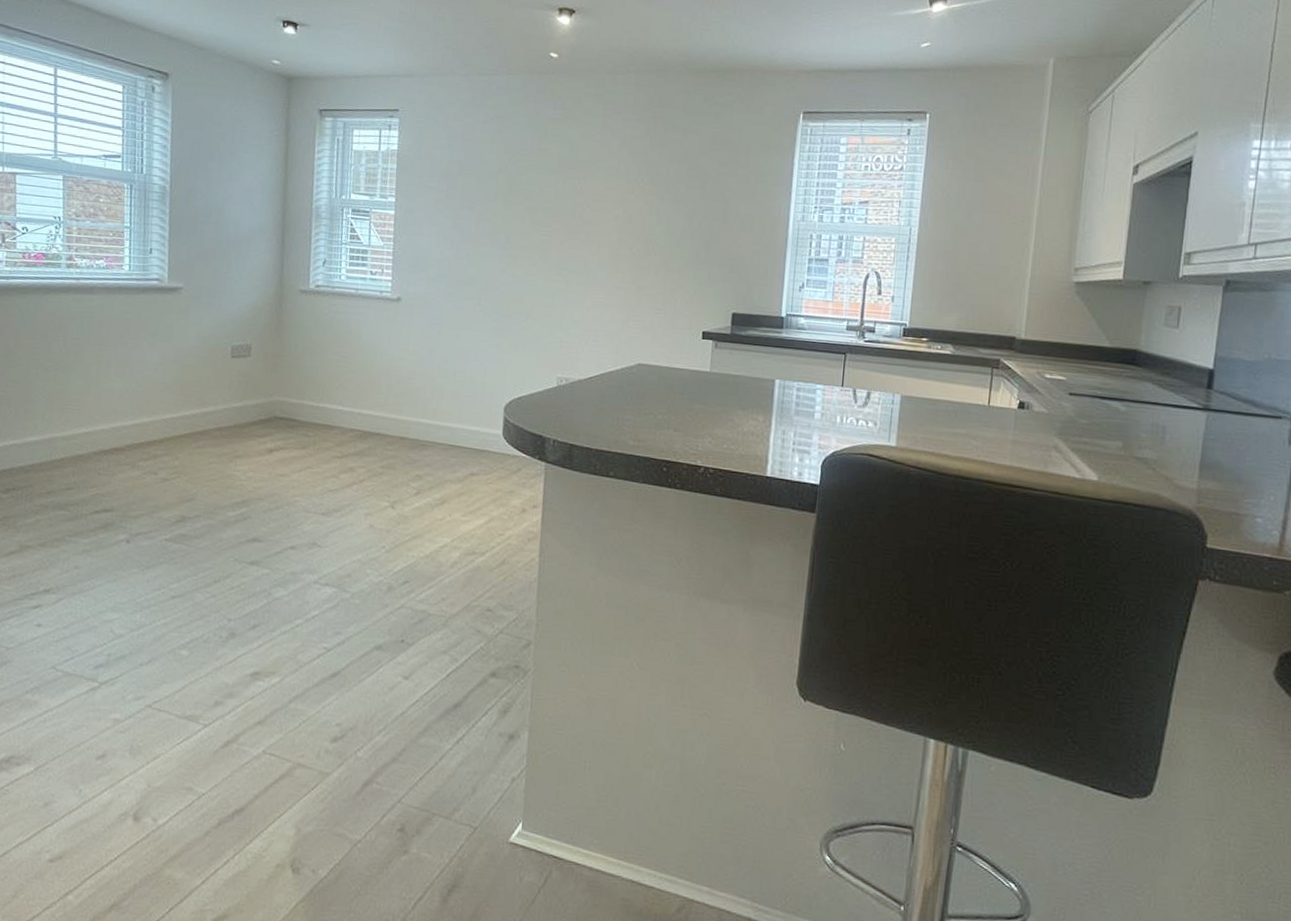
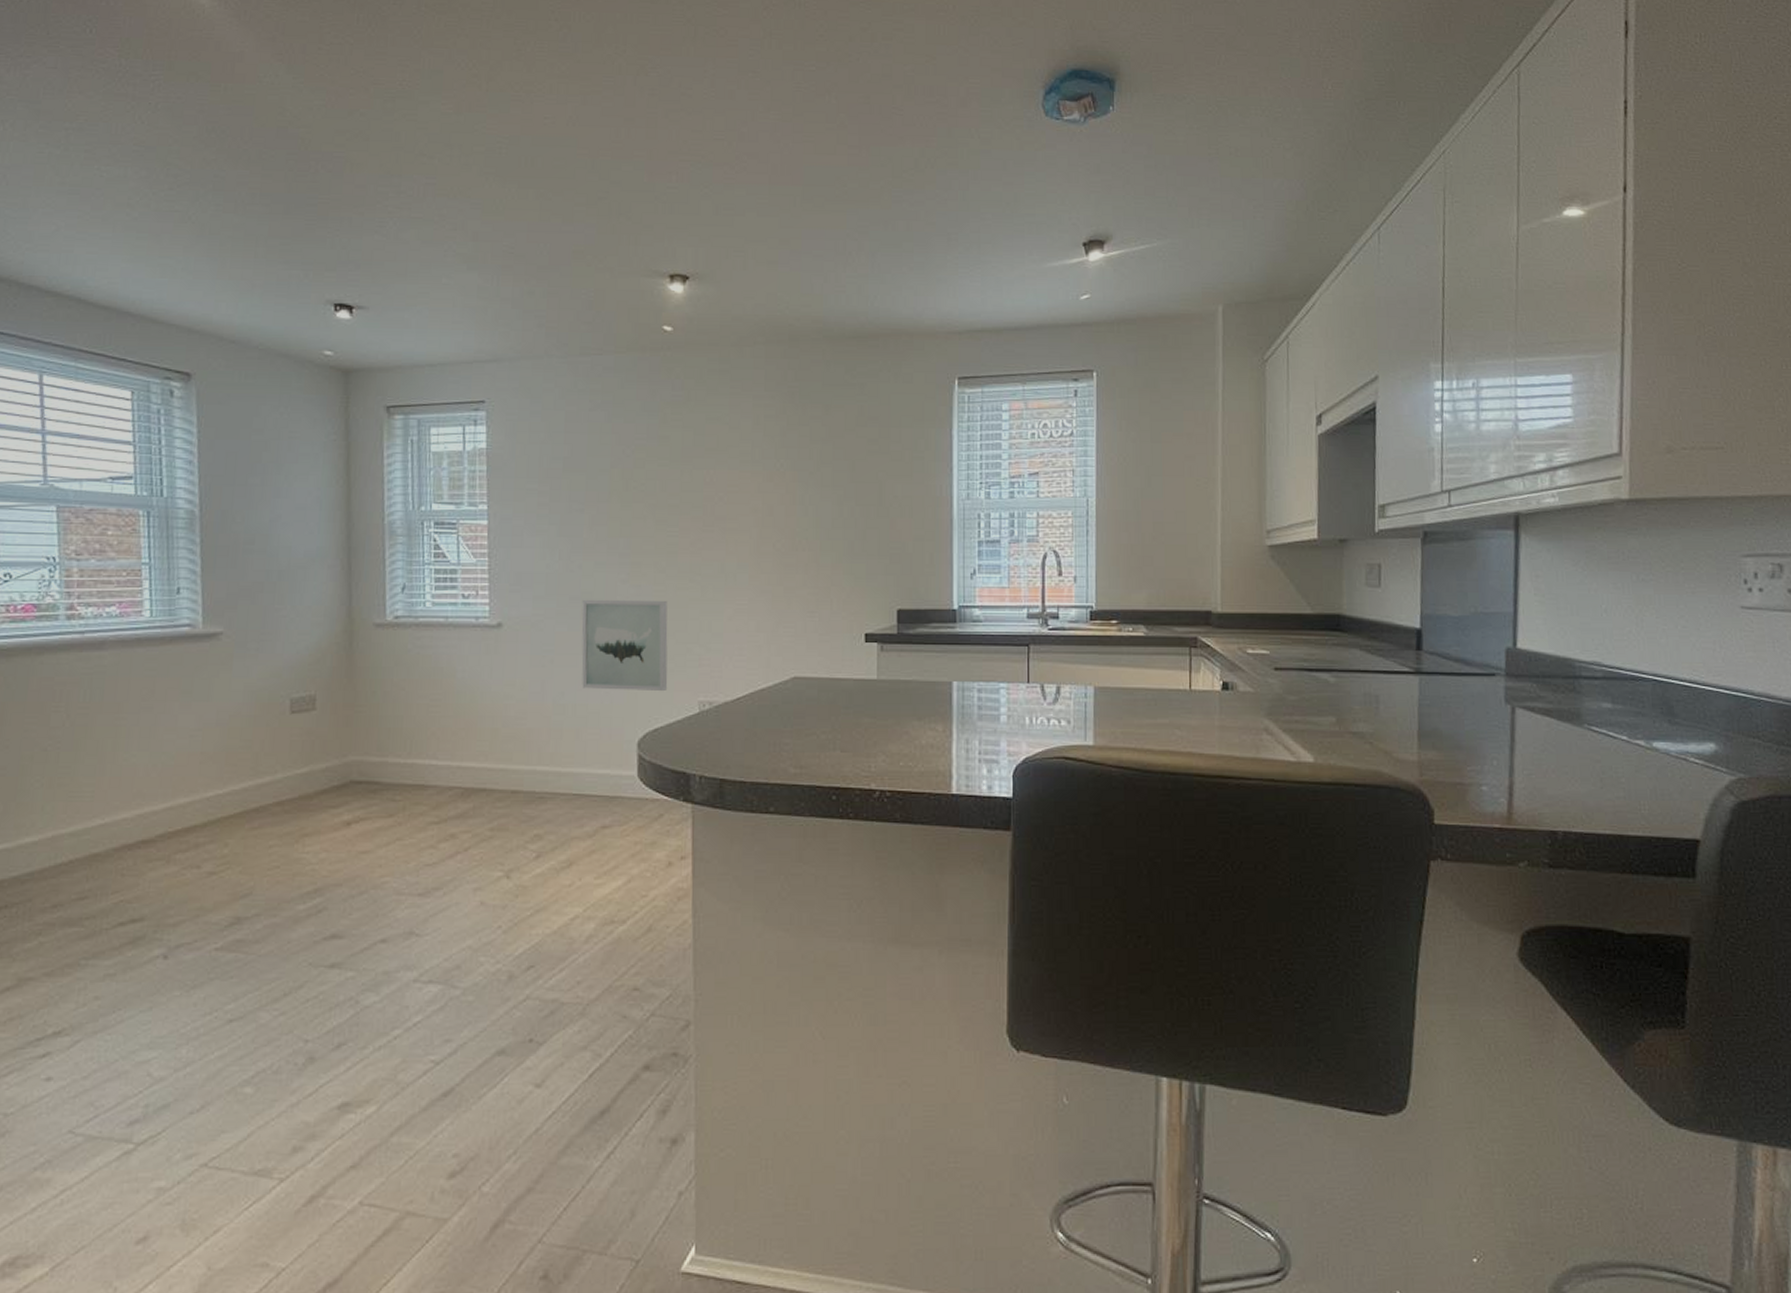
wall art: none [462,283,537,367] -> present [581,599,668,692]

